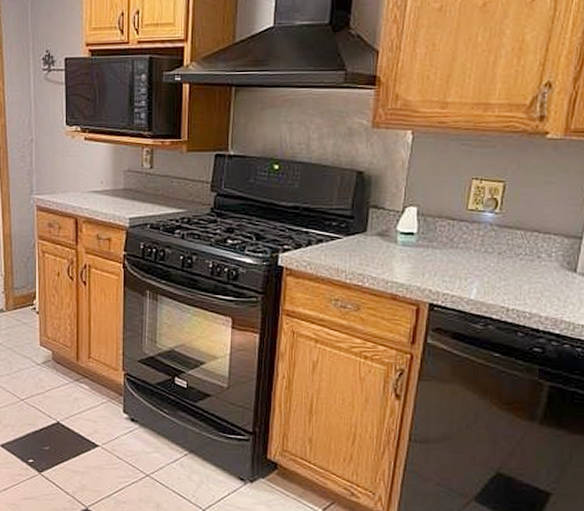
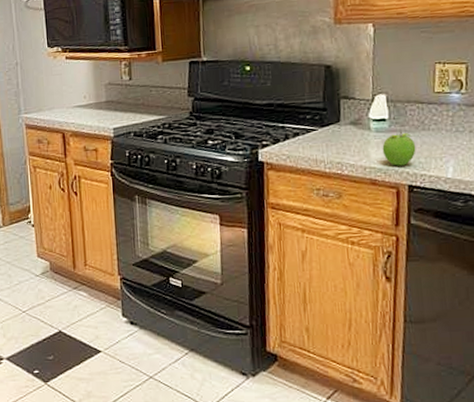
fruit: none [407,247,442,283] -> present [382,131,416,166]

